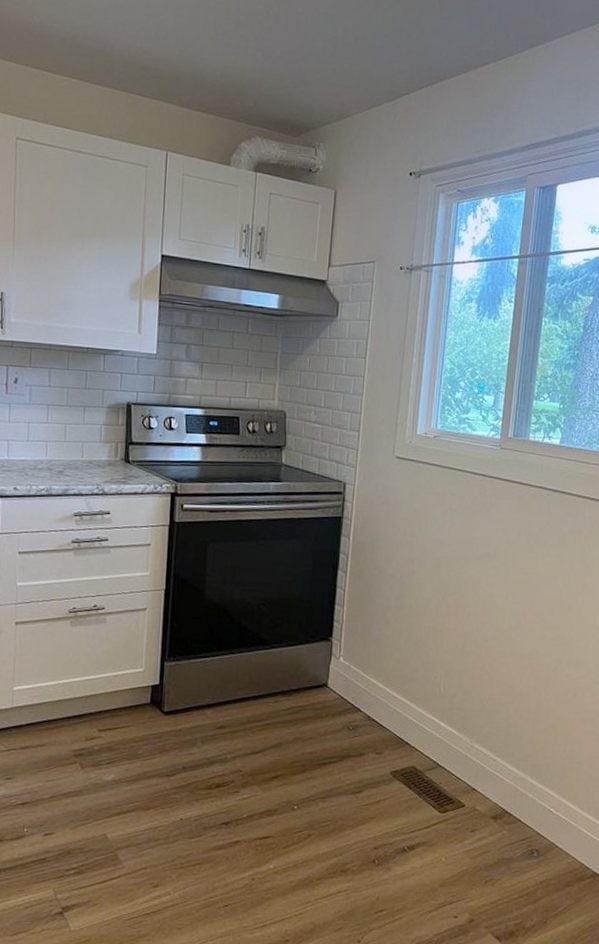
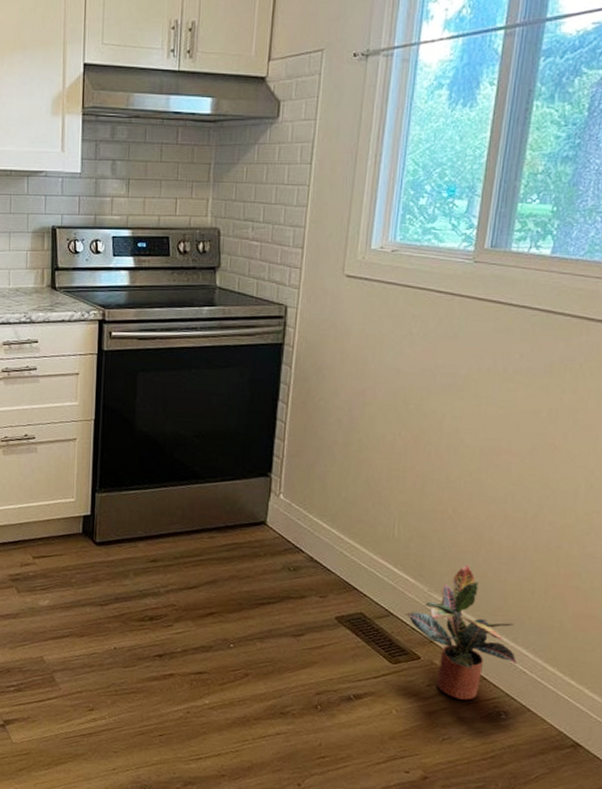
potted plant: none [452,716,545,842] -> present [406,565,517,700]

